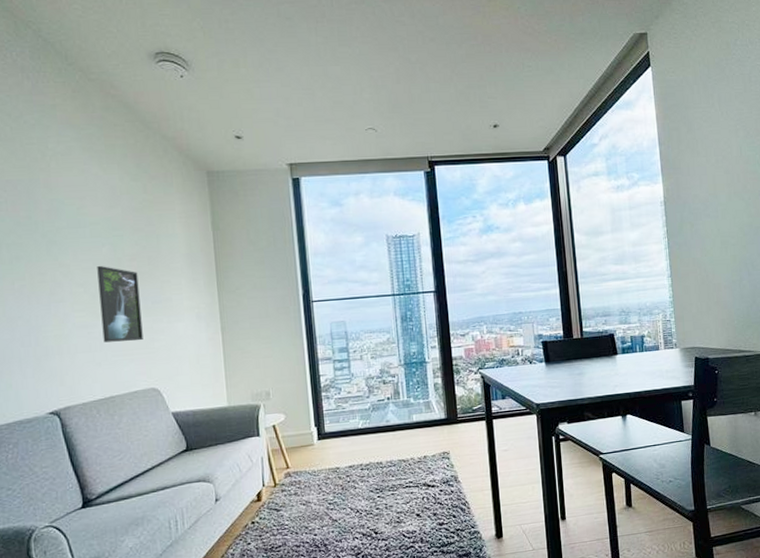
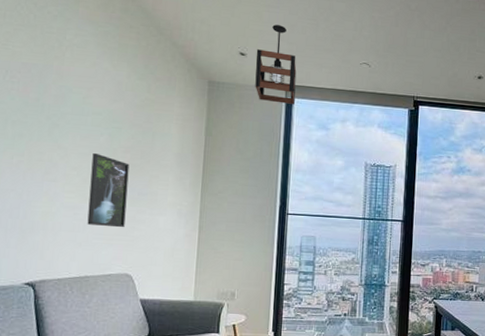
pendant light: none [252,100,302,185] -> present [255,24,297,104]

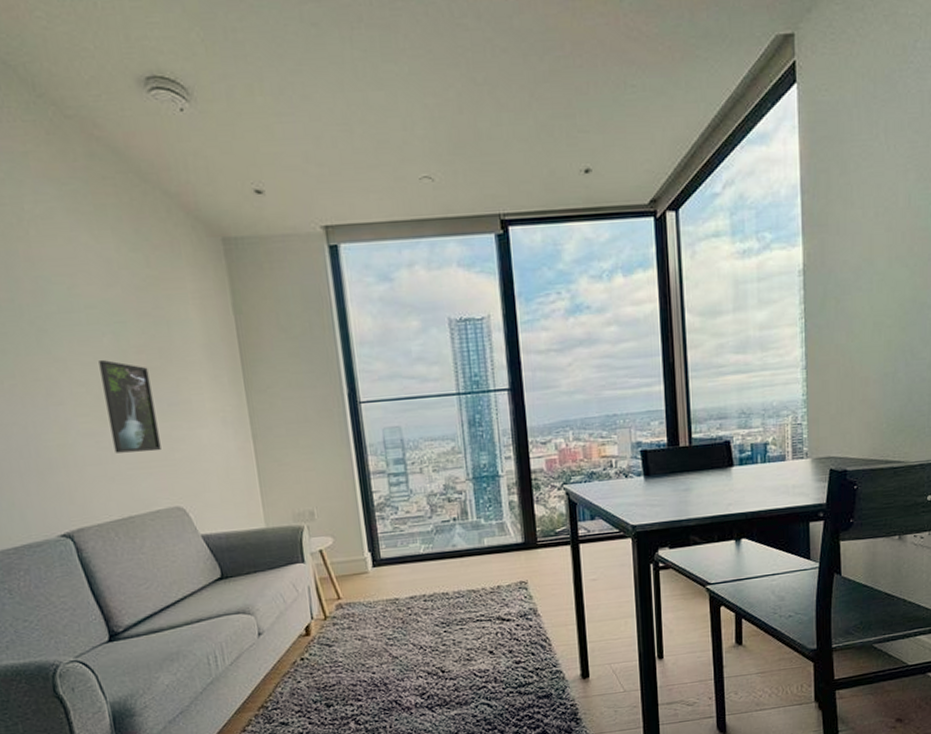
pendant light: present [255,24,297,104] -> none [275,140,341,254]

